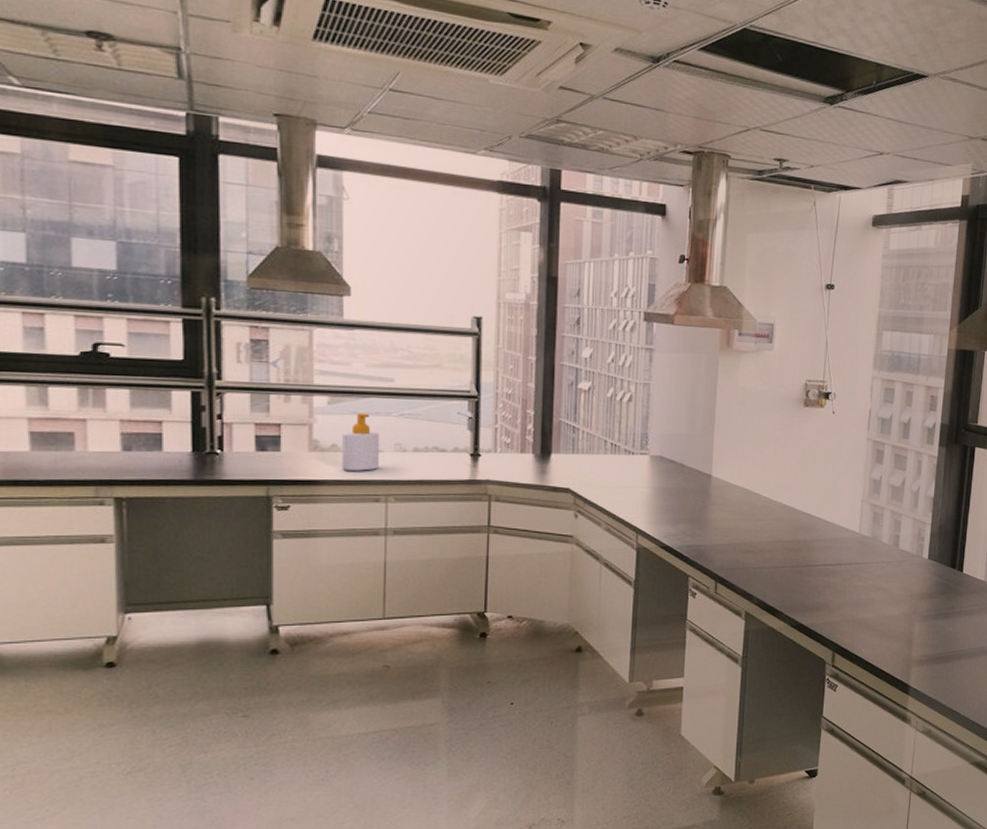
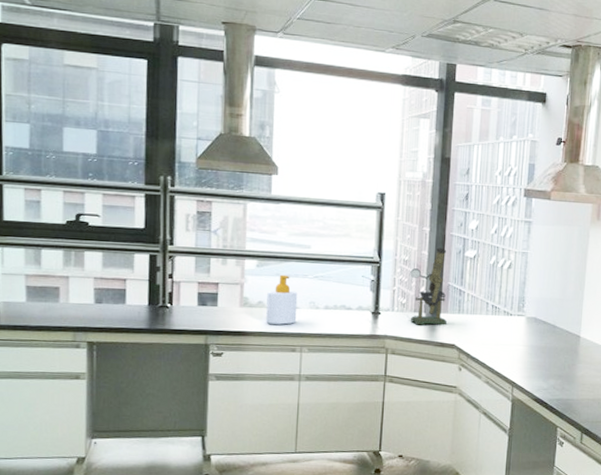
microscope: none [514,379,559,468] -> present [410,247,447,326]

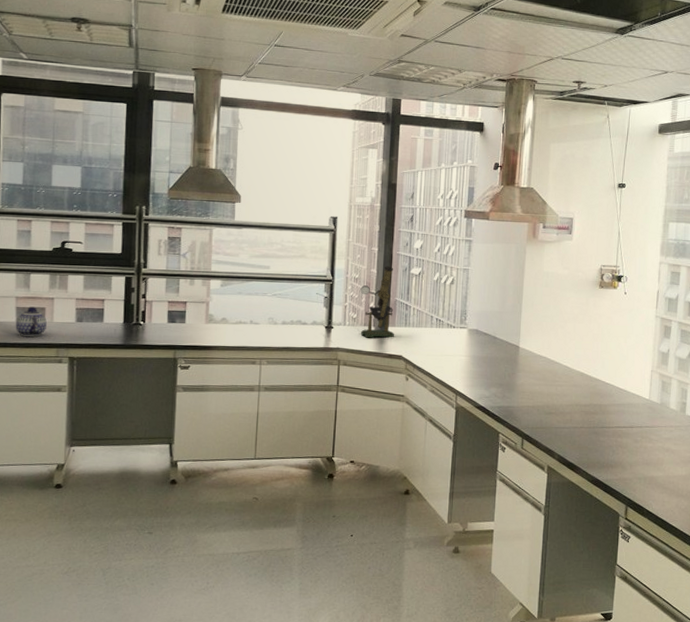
teapot: none [25,285,61,319] -> present [15,306,47,337]
soap bottle: present [266,274,298,325] -> none [229,293,258,339]

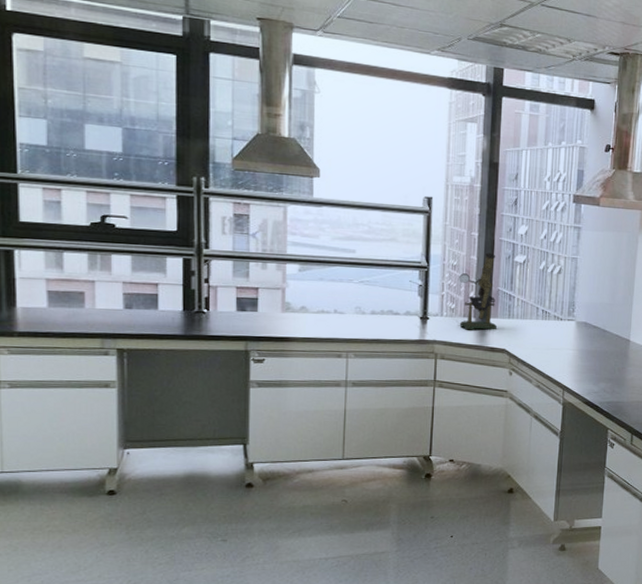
teapot: present [15,306,47,337] -> none [47,290,87,325]

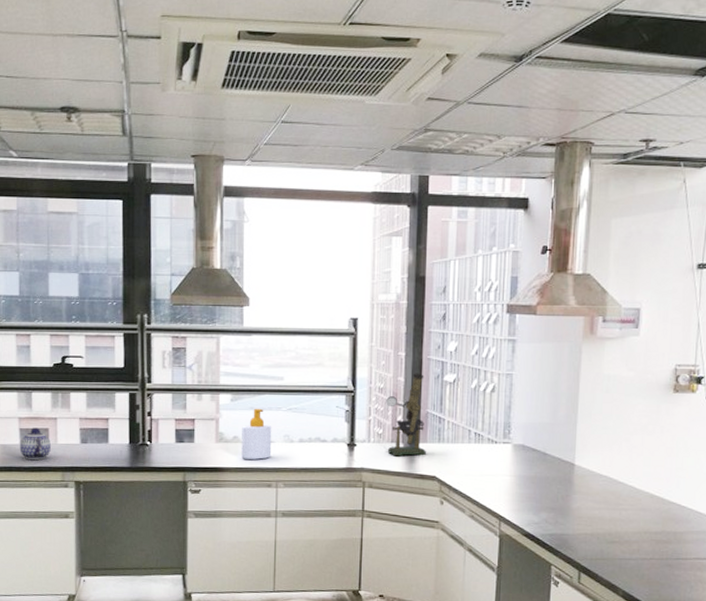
teapot: none [47,290,87,325] -> present [19,427,51,460]
soap bottle: none [310,279,343,330] -> present [241,408,272,460]

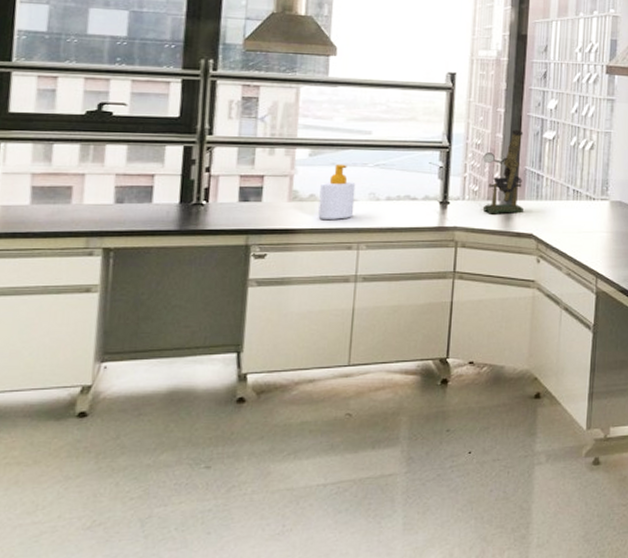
teapot: present [19,427,51,460] -> none [28,185,74,223]

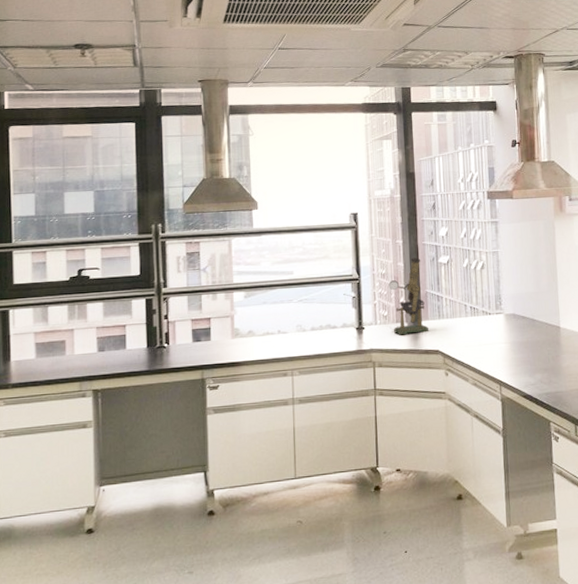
soap bottle: present [318,164,356,220] -> none [256,302,286,352]

